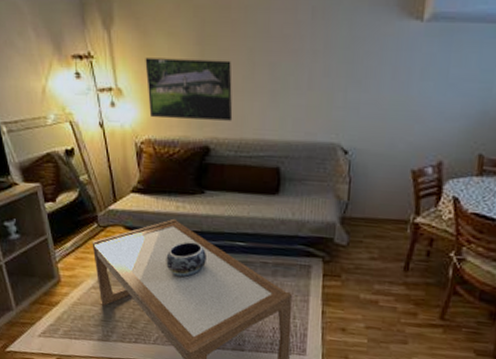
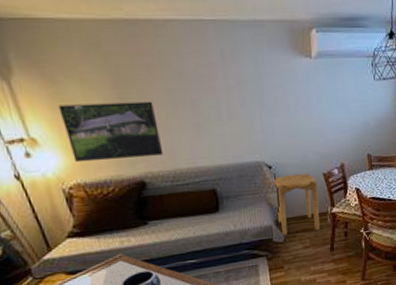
side table: none [343,164,403,242] -> present [273,173,320,235]

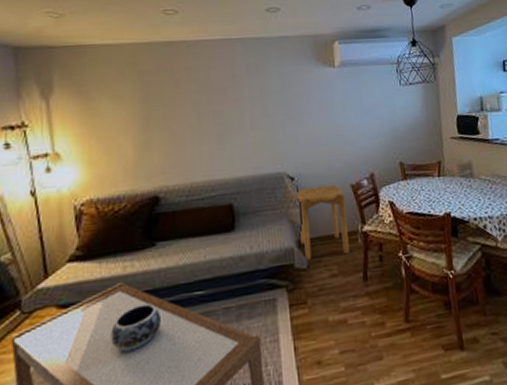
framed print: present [58,101,164,163] -> none [87,113,182,177]

